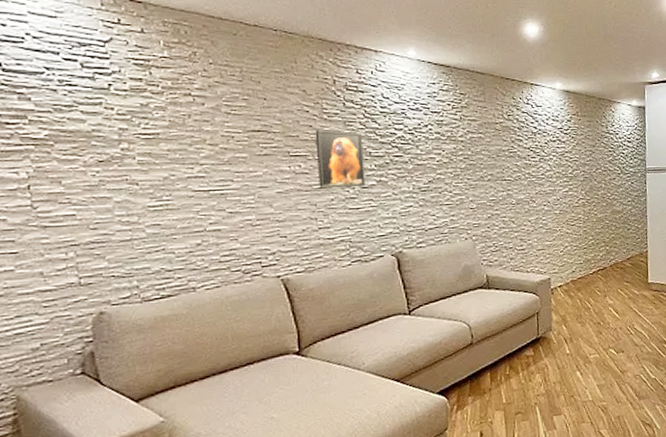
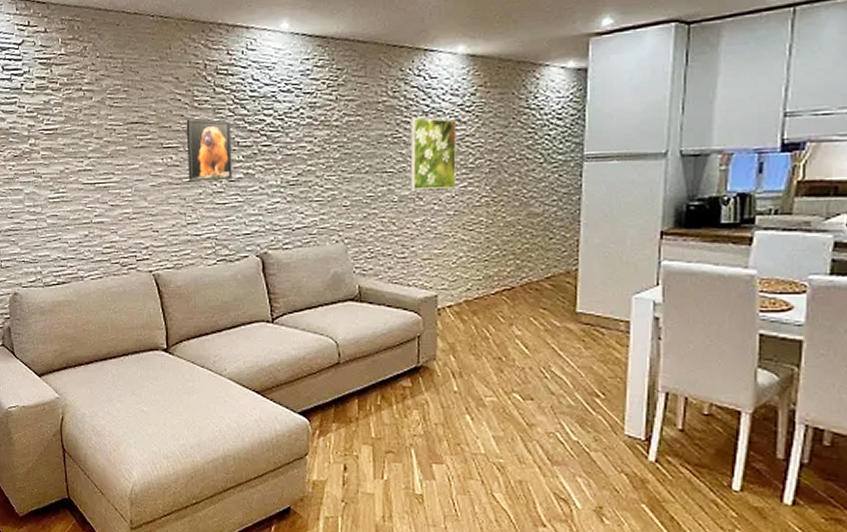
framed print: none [523,136,560,194] -> present [410,117,458,190]

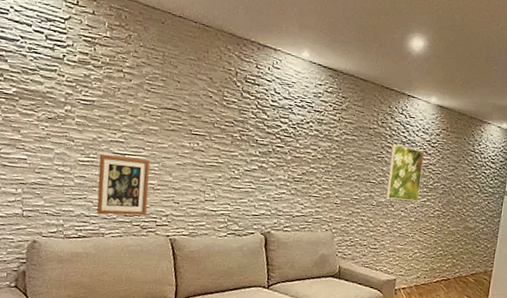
picture frame: none [70,186,126,256] -> present [96,153,150,216]
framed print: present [186,119,232,181] -> none [211,114,253,170]

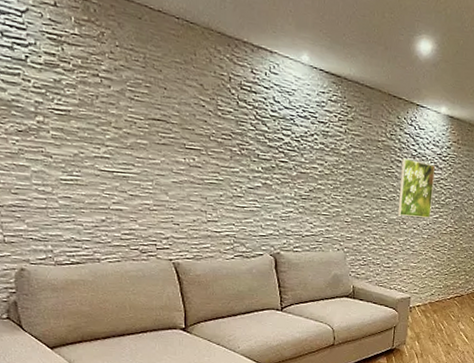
picture frame: present [96,153,150,216] -> none [85,171,145,239]

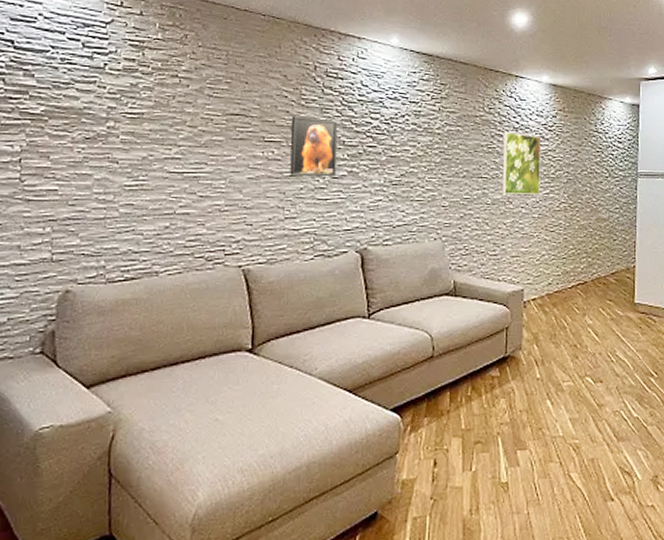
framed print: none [209,125,253,188] -> present [290,116,338,177]

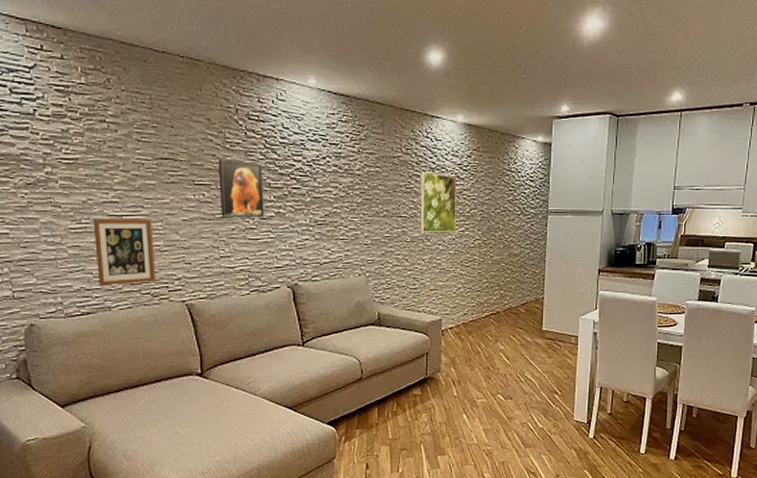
picture frame: none [148,174,215,249] -> present [94,217,157,287]

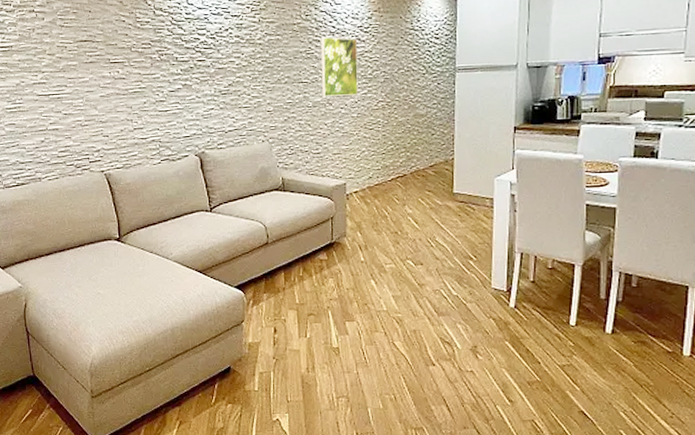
picture frame: present [94,217,157,287] -> none [26,97,79,160]
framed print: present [218,159,264,218] -> none [130,37,172,92]

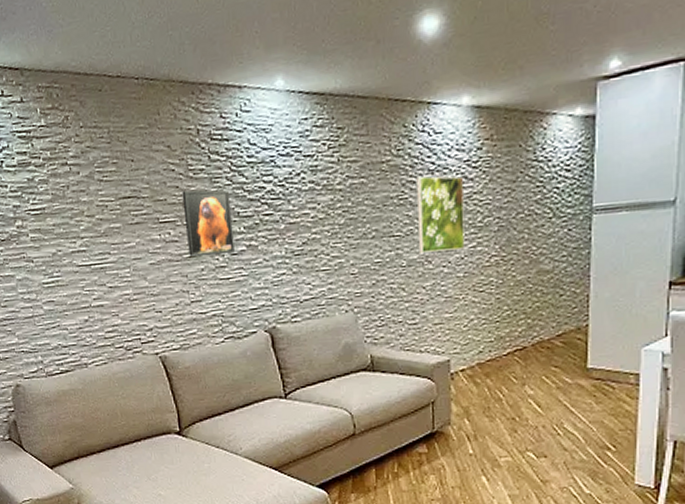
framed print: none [130,37,172,92] -> present [182,189,235,257]

